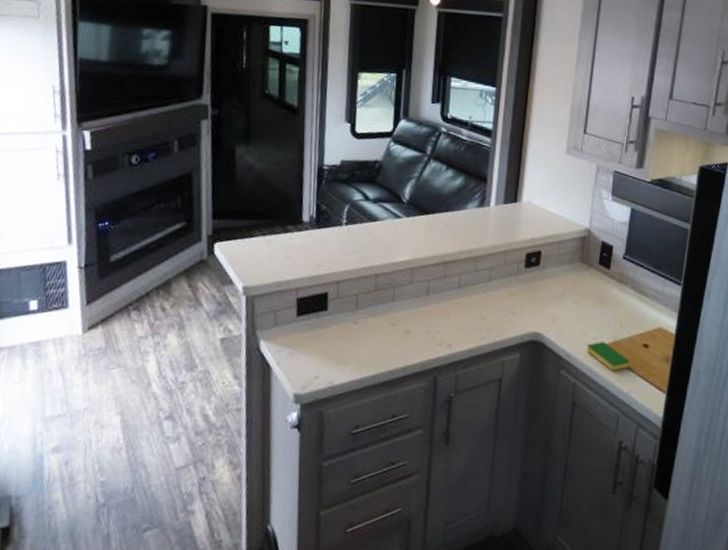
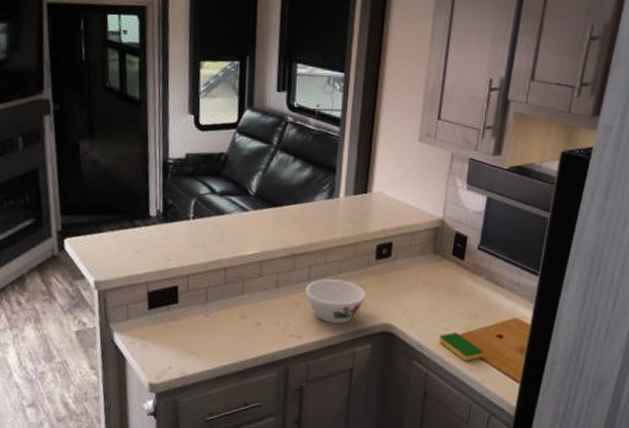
bowl: none [456,287,516,332] -> present [306,279,367,324]

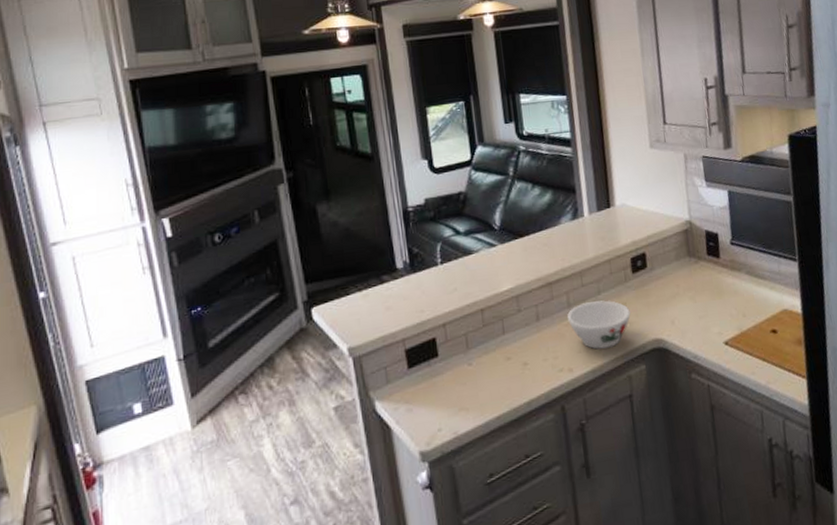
dish sponge: present [439,332,483,361] -> none [713,334,762,365]

